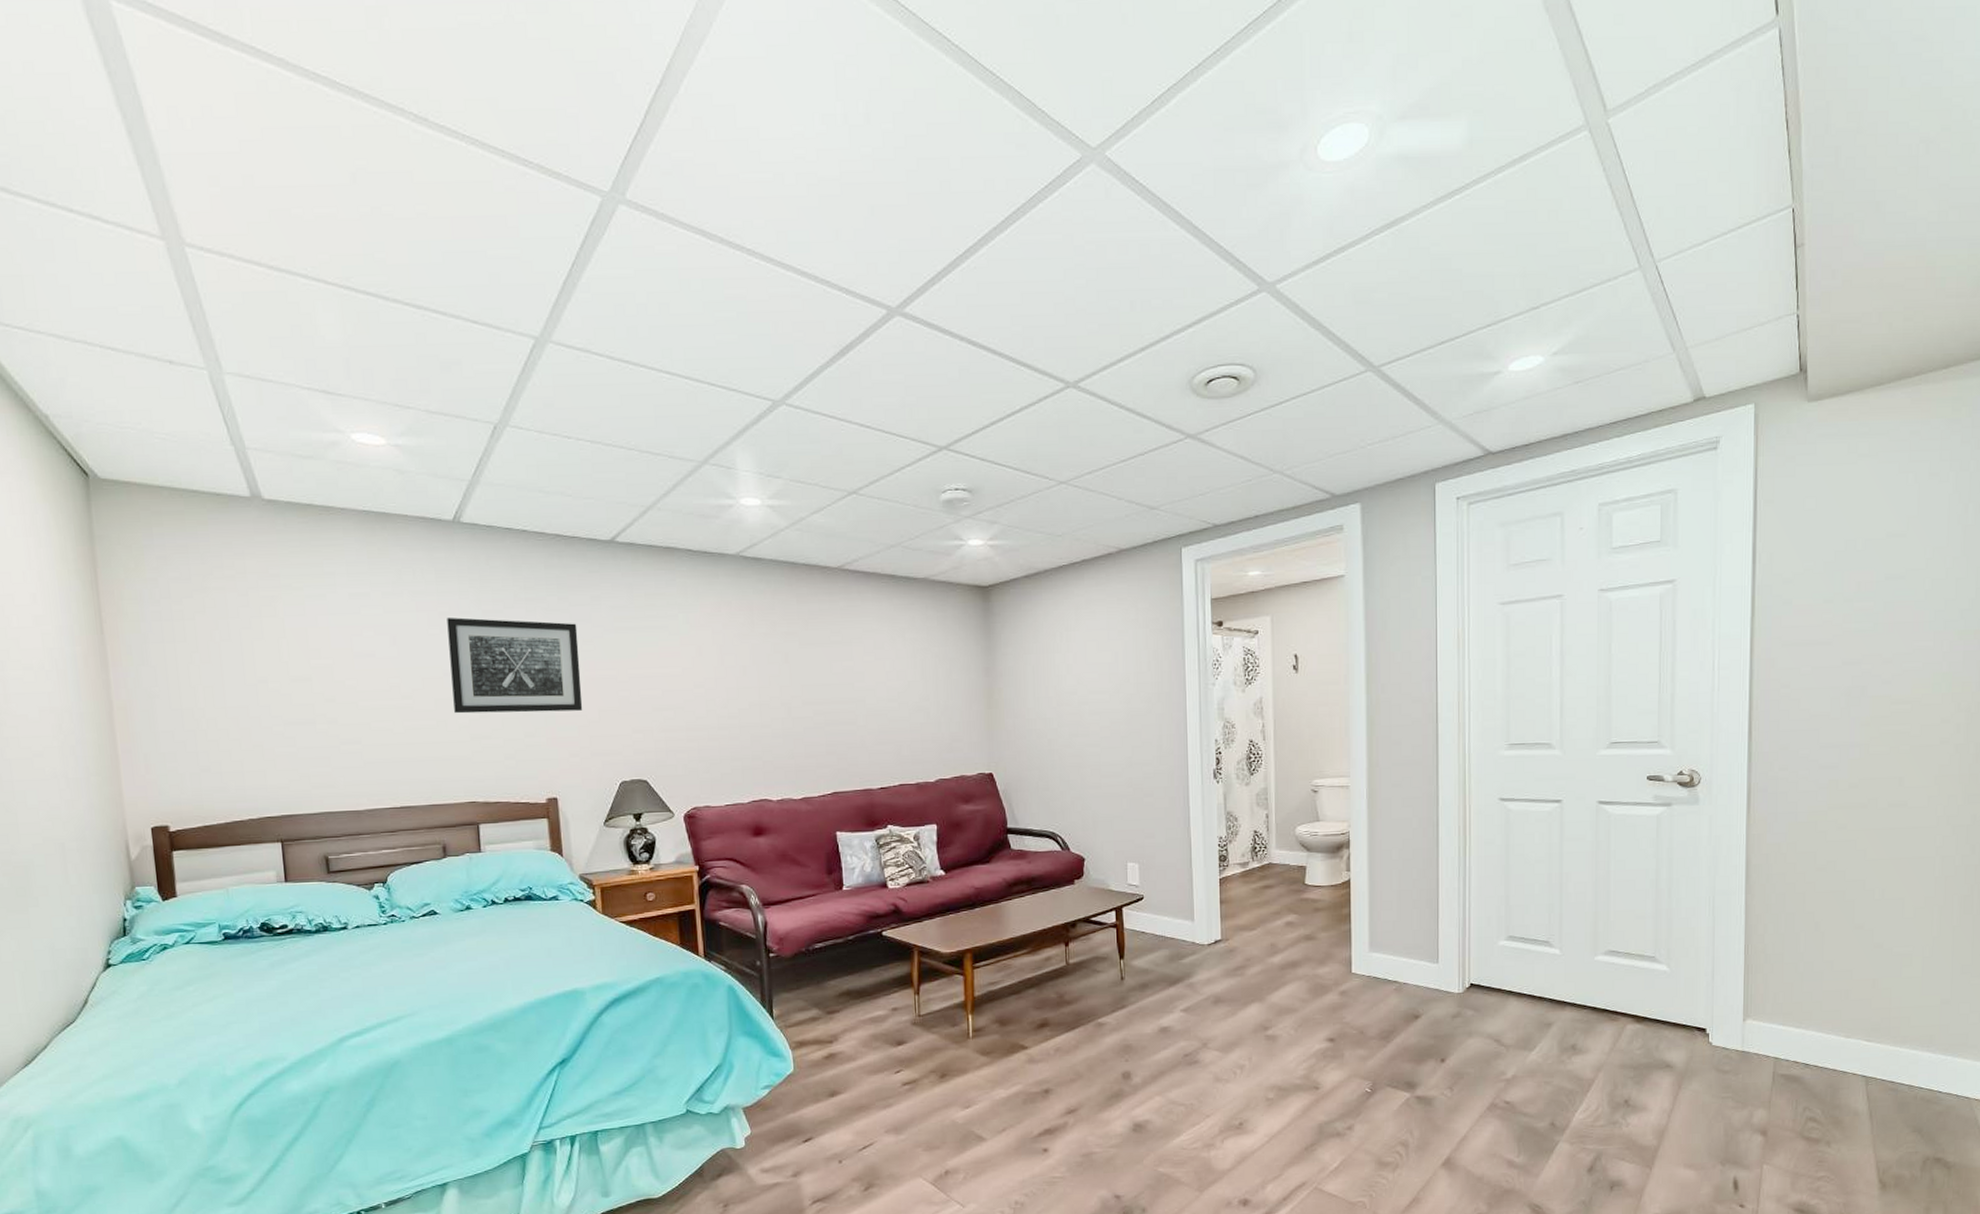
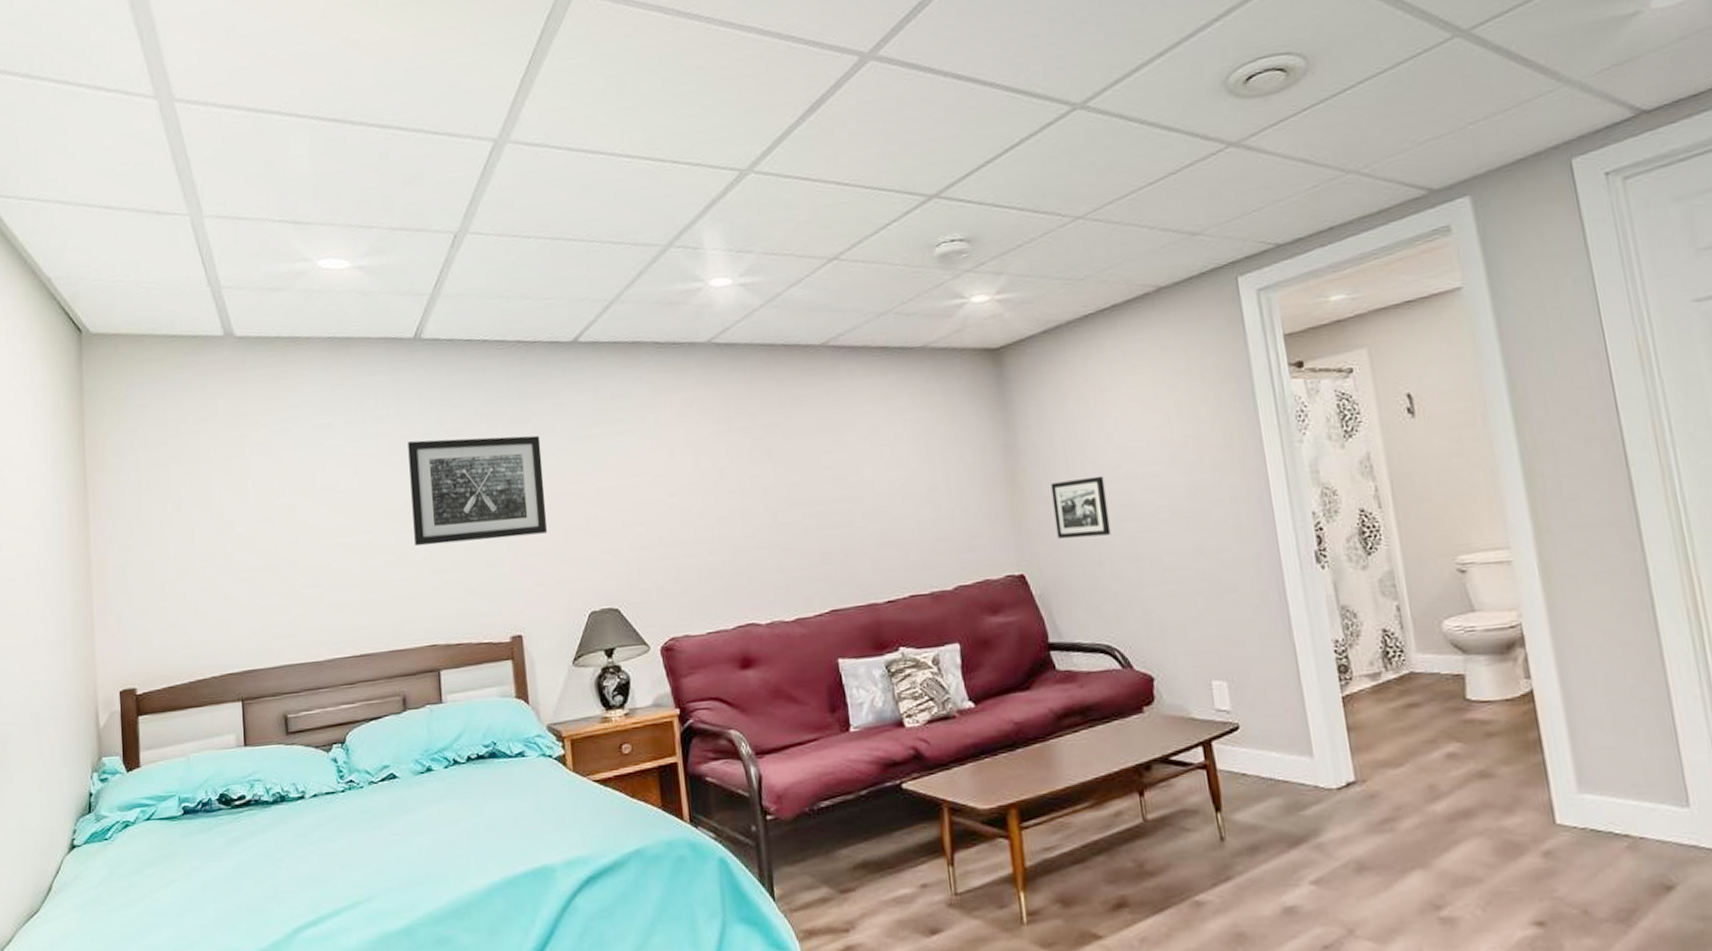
picture frame: none [1020,699,1063,747] -> present [1050,475,1111,539]

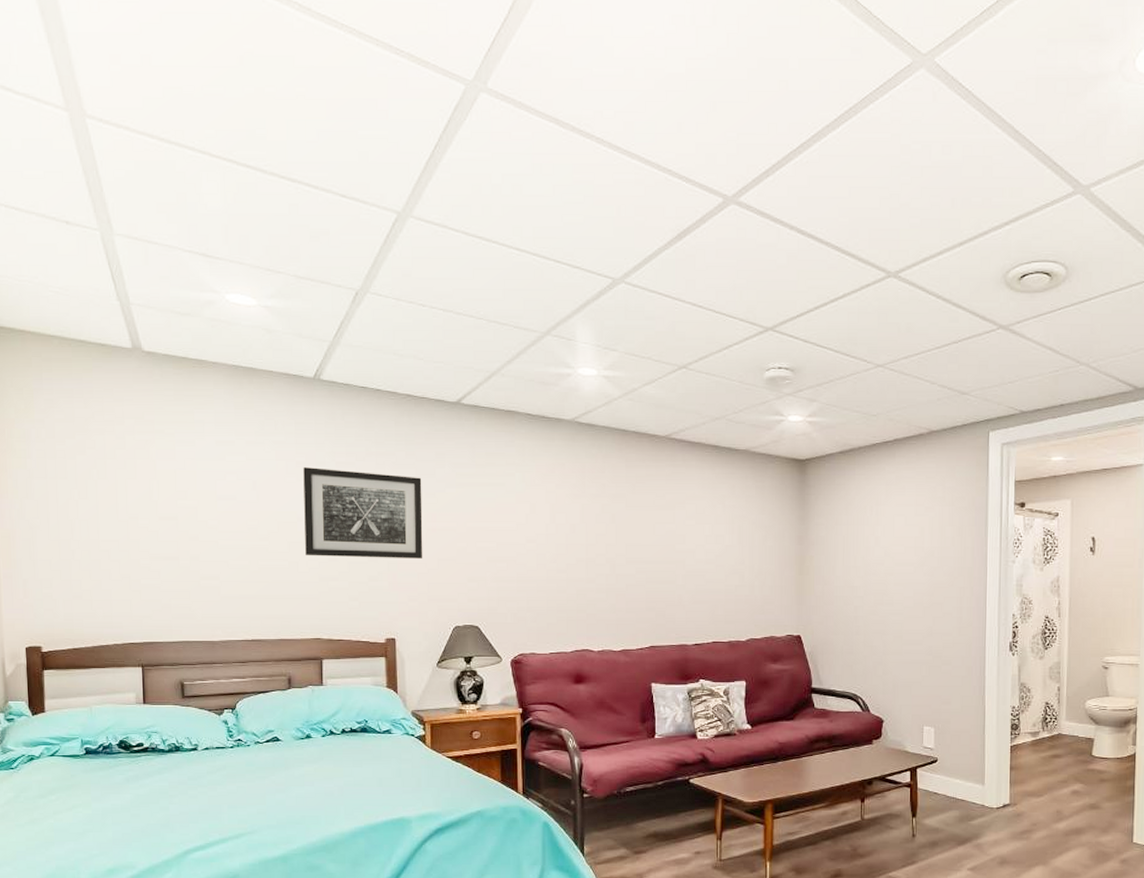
picture frame: present [1050,475,1111,539] -> none [829,568,869,613]

